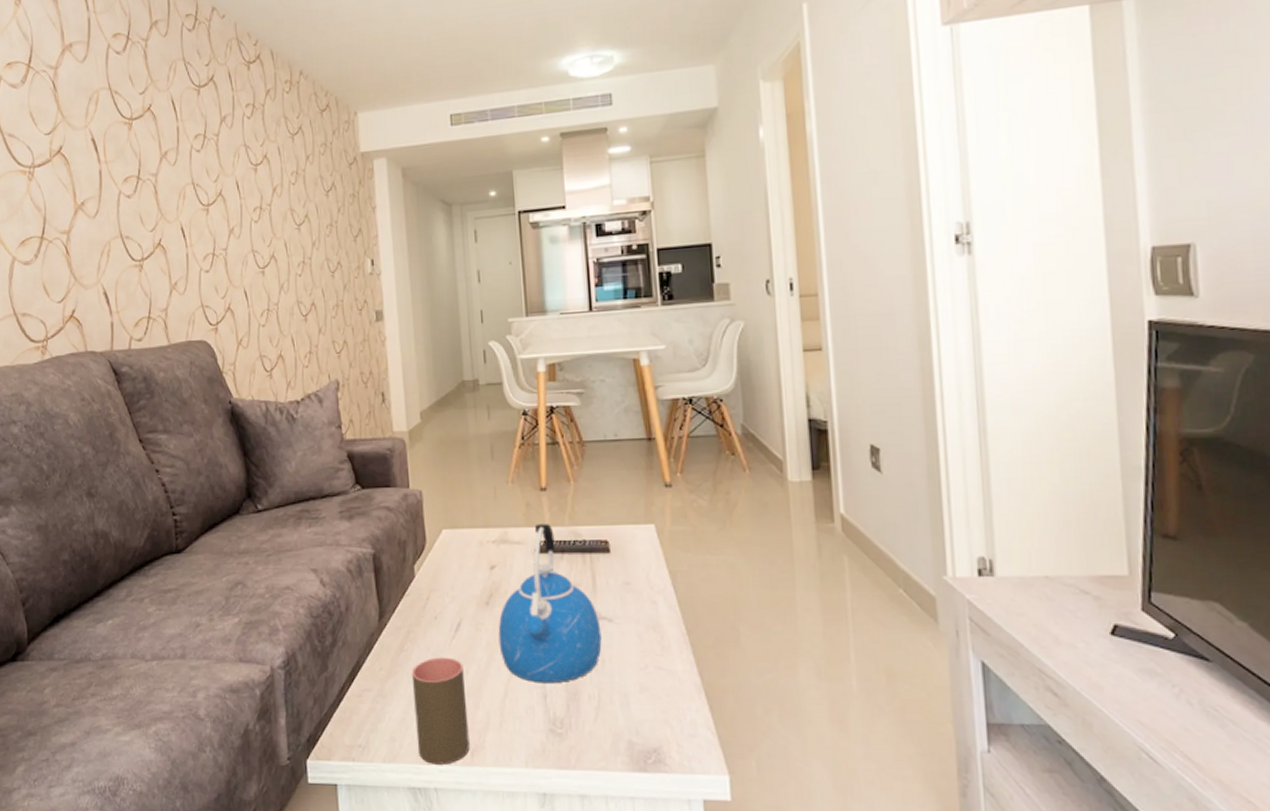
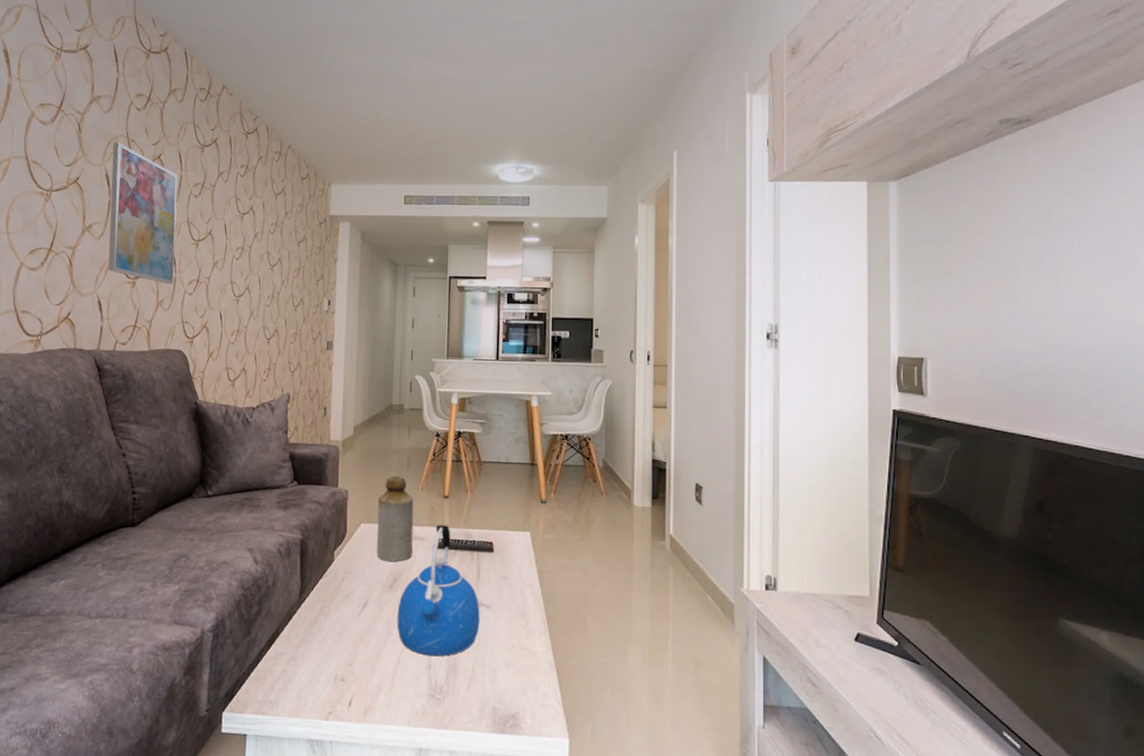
wall art: none [94,97,186,263] -> present [108,143,178,285]
cup: present [411,657,470,765] -> none [319,629,365,721]
bottle: none [460,468,509,572] -> present [376,475,414,562]

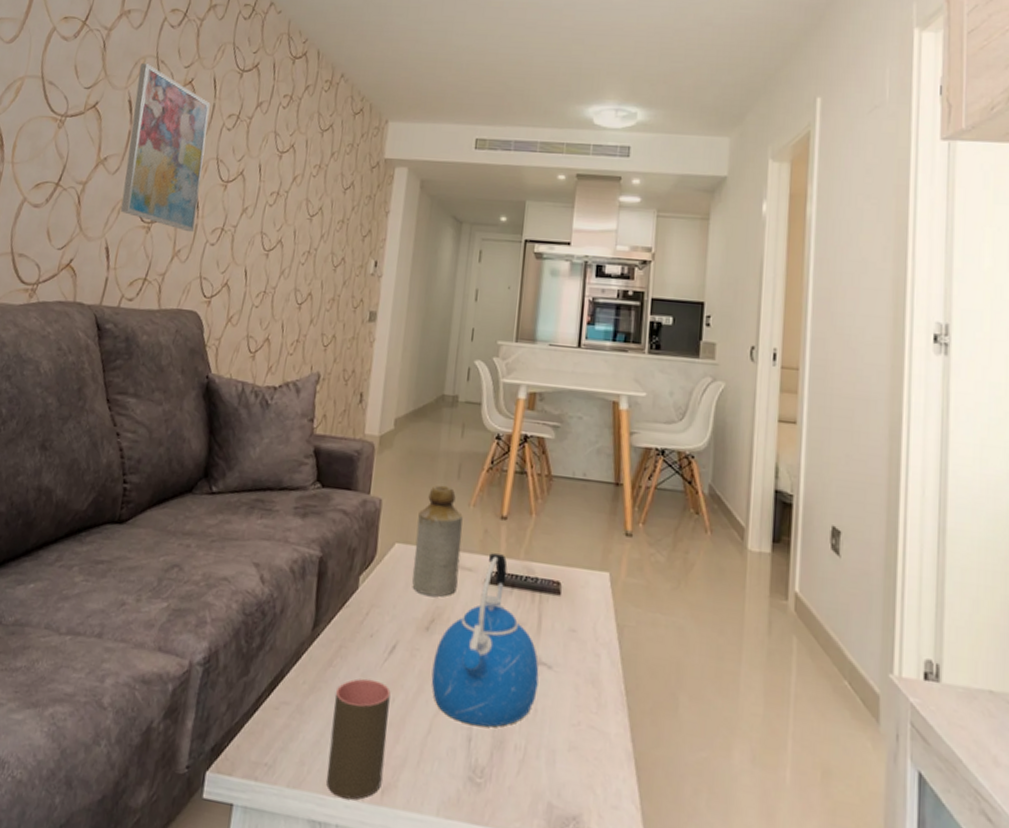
cup: none [319,629,365,721] -> present [326,678,391,800]

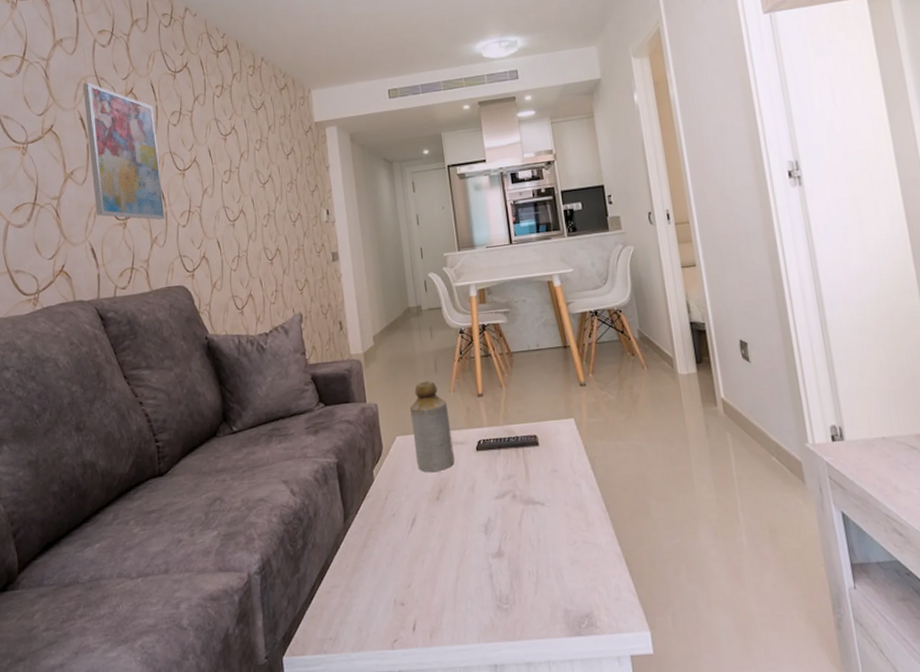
cup: present [326,678,391,800] -> none [374,549,429,649]
kettle: present [431,553,539,727] -> none [448,425,537,566]

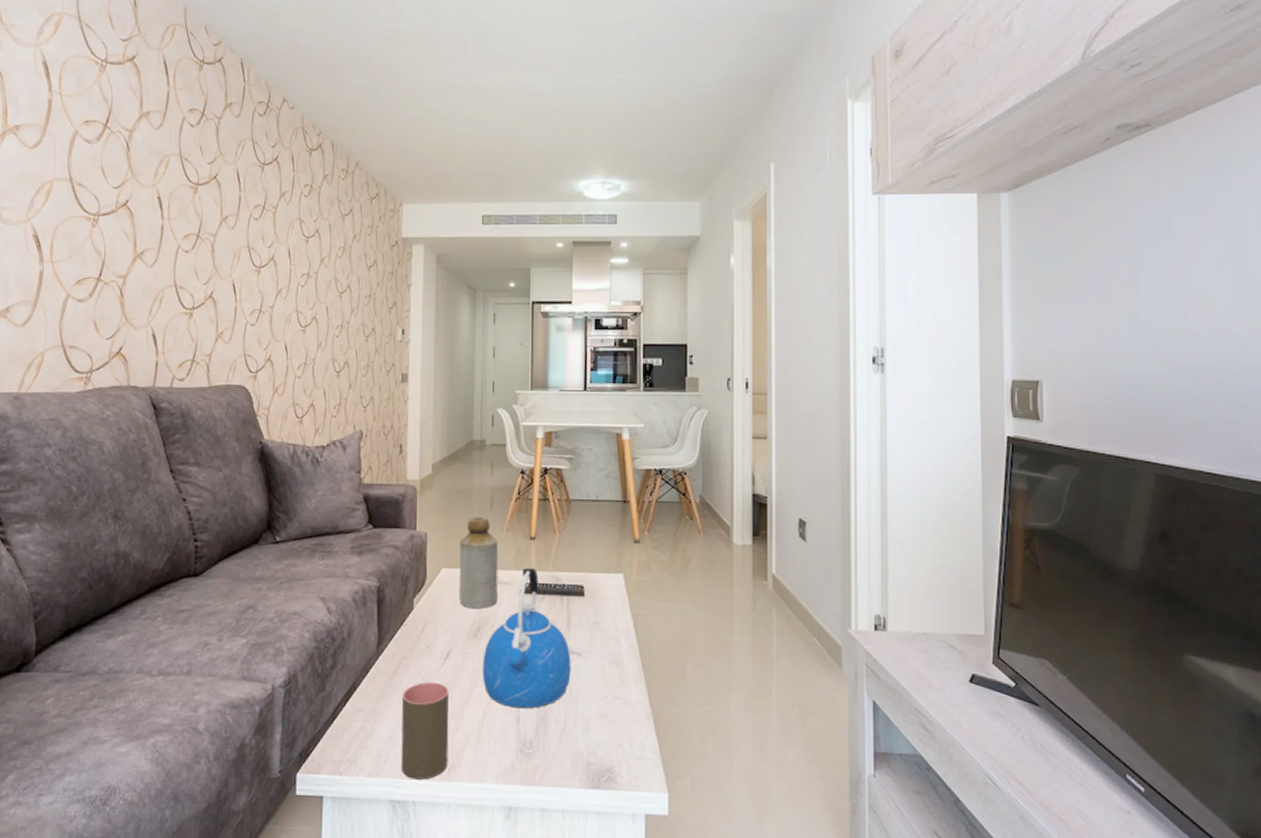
wall art: present [82,83,165,220] -> none [162,162,236,315]
cup: none [374,549,429,649] -> present [400,682,449,780]
kettle: none [448,425,537,566] -> present [482,568,571,709]

